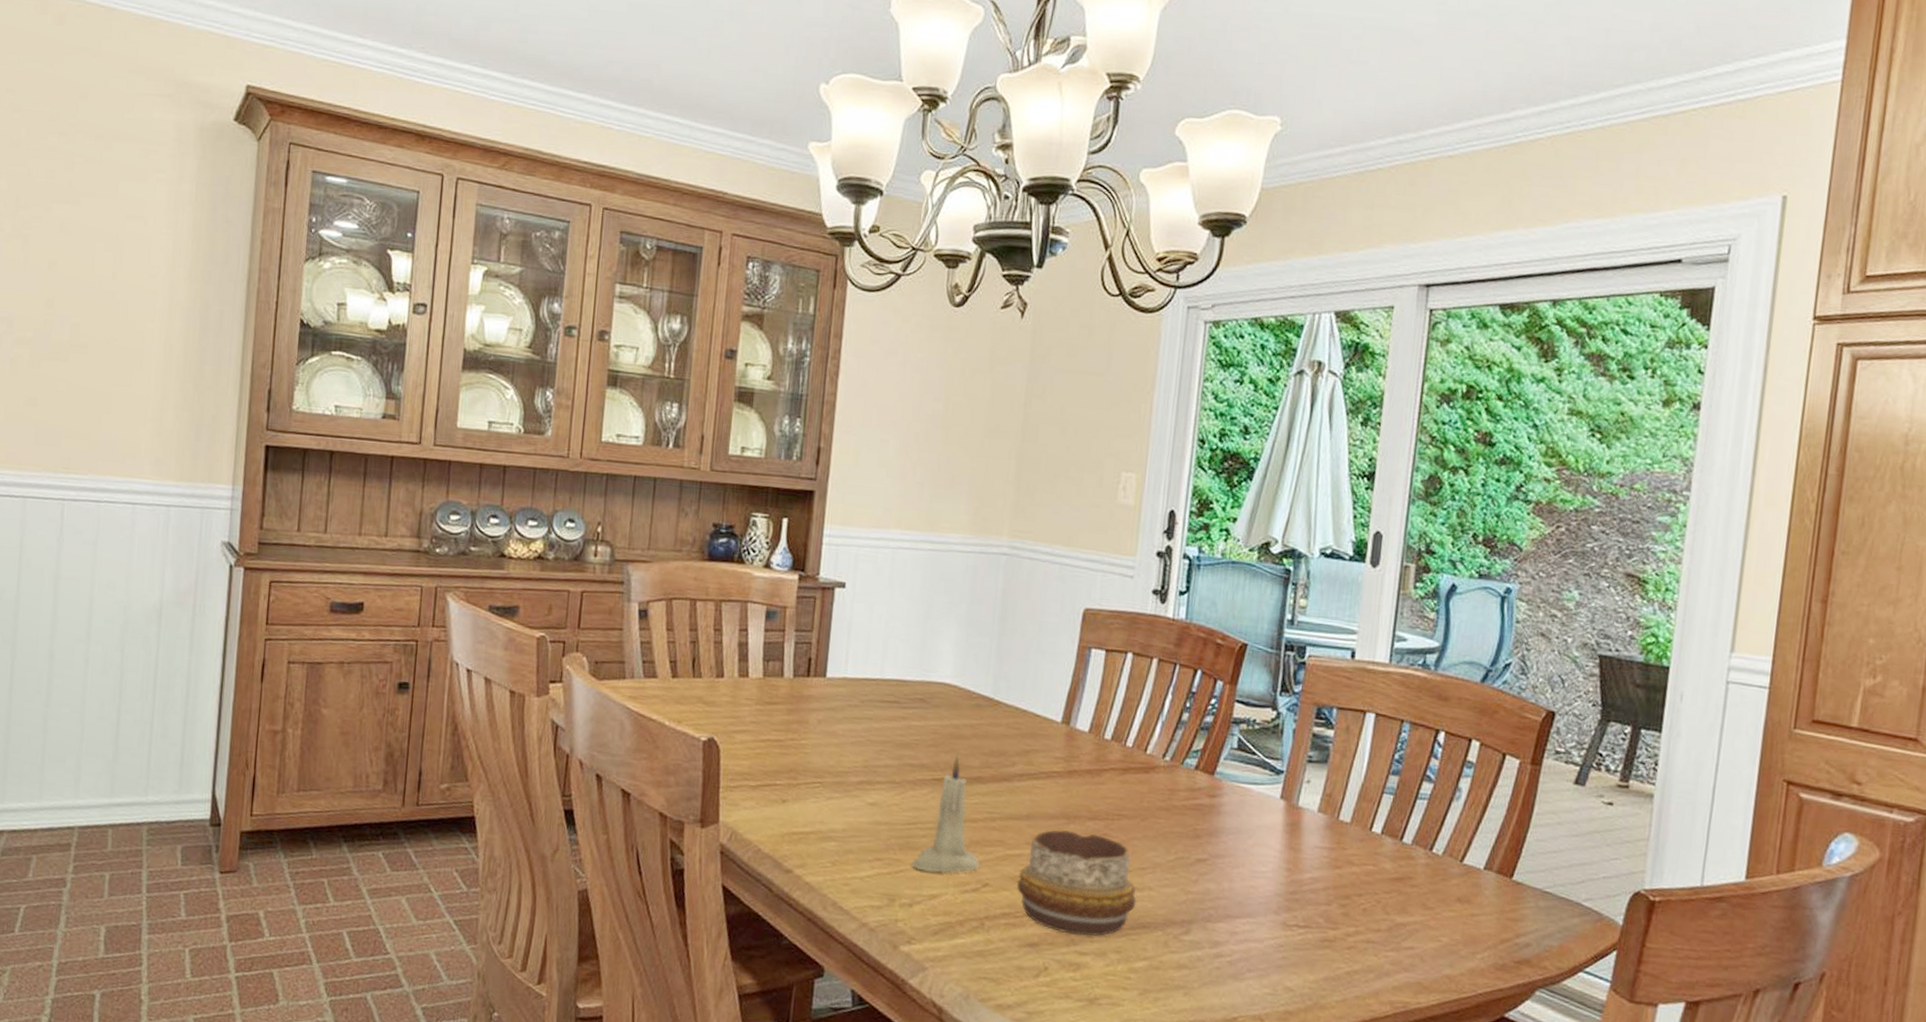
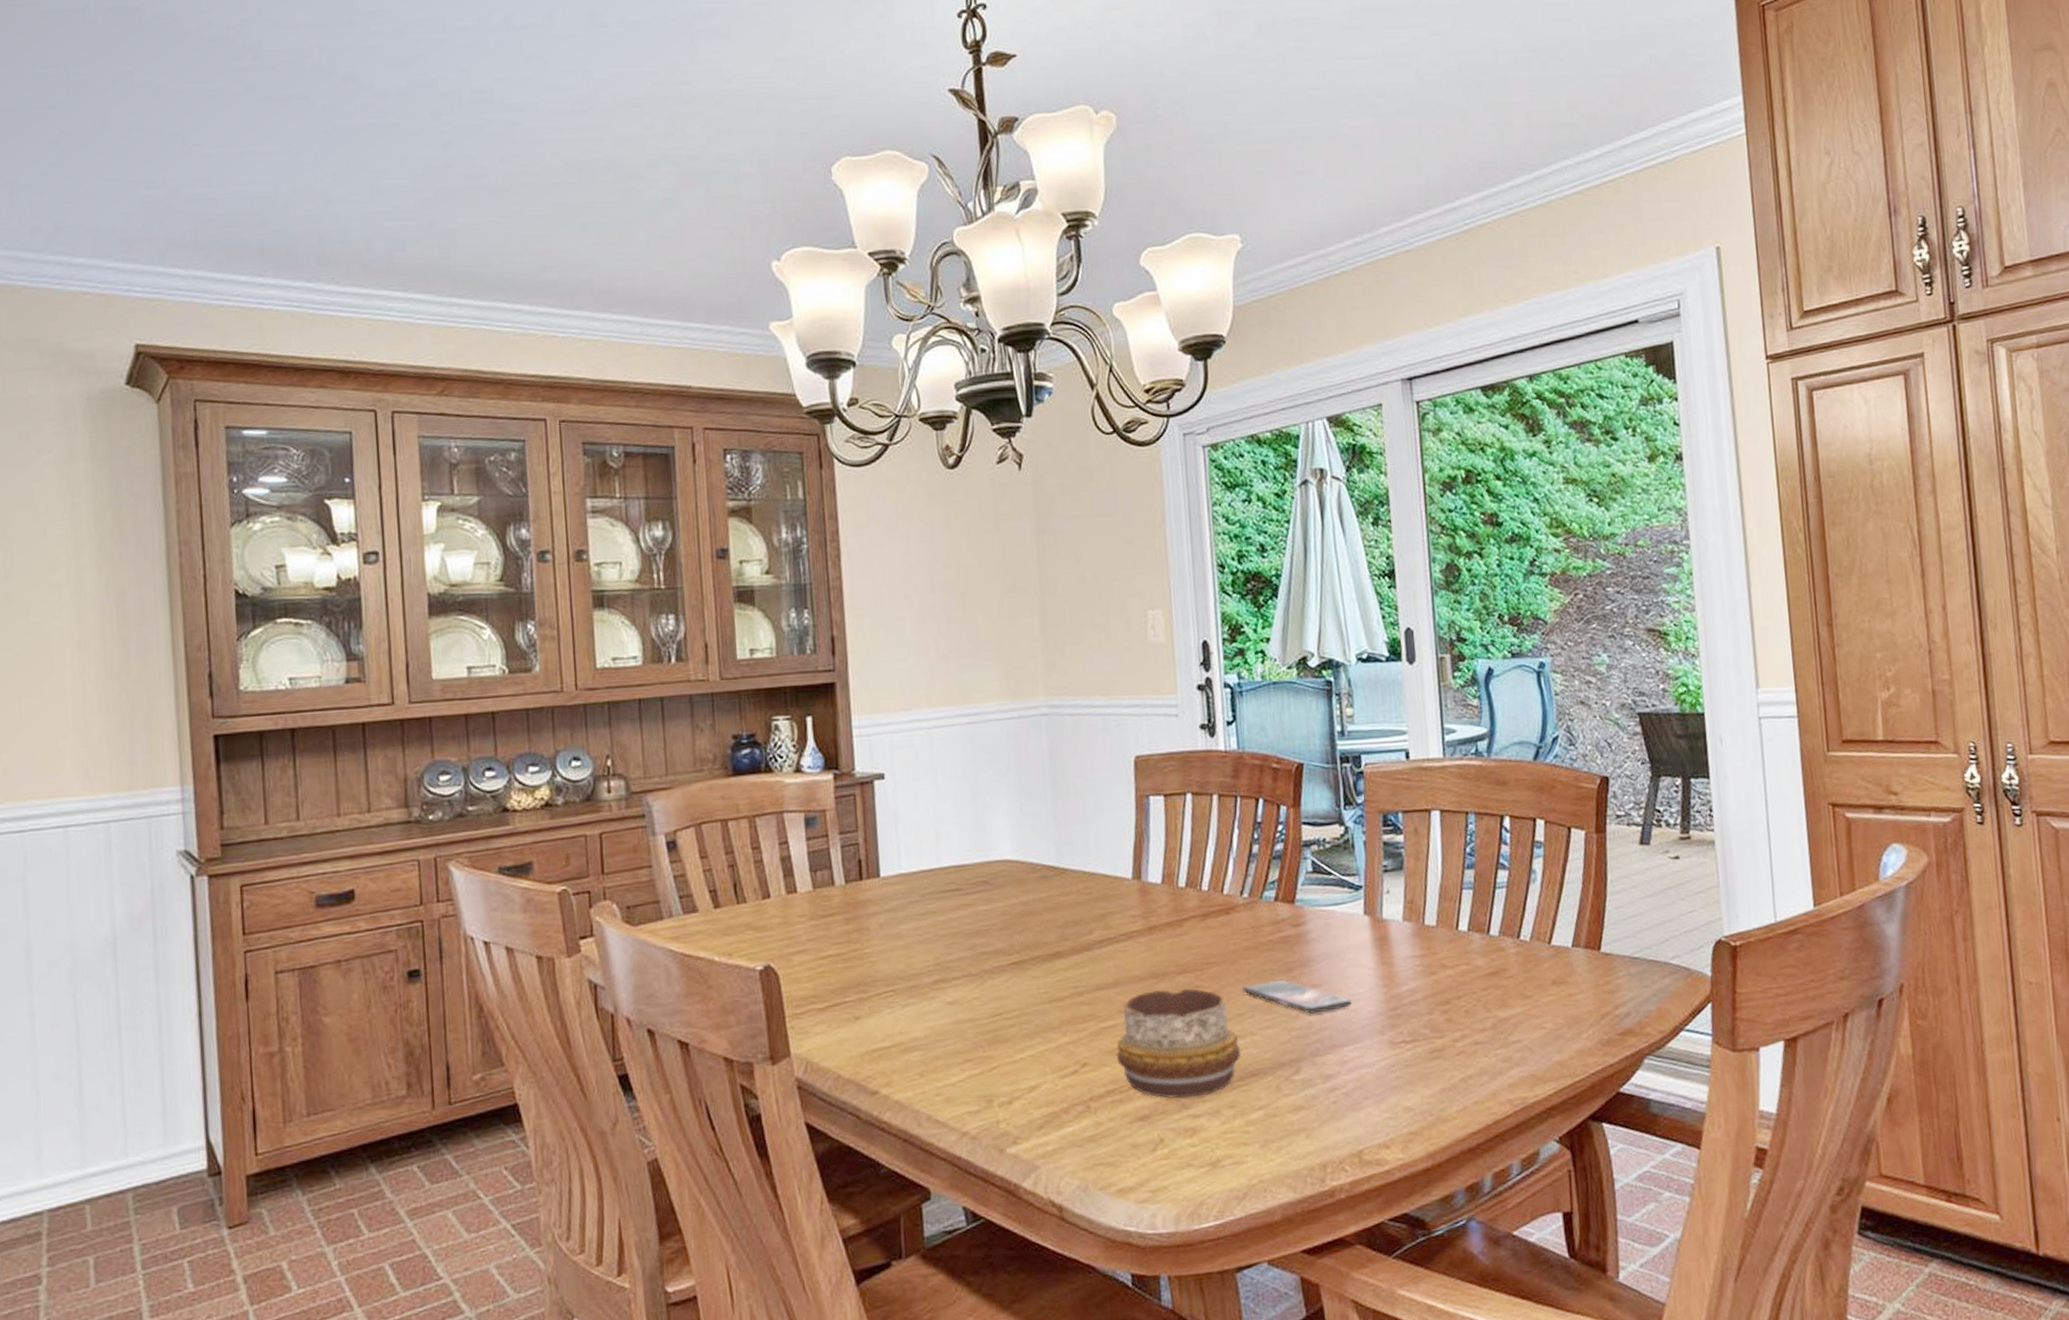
candle: present [912,755,979,873] -> none [1004,933,1074,1063]
smartphone: none [1148,842,1253,883] -> present [1242,979,1353,1014]

